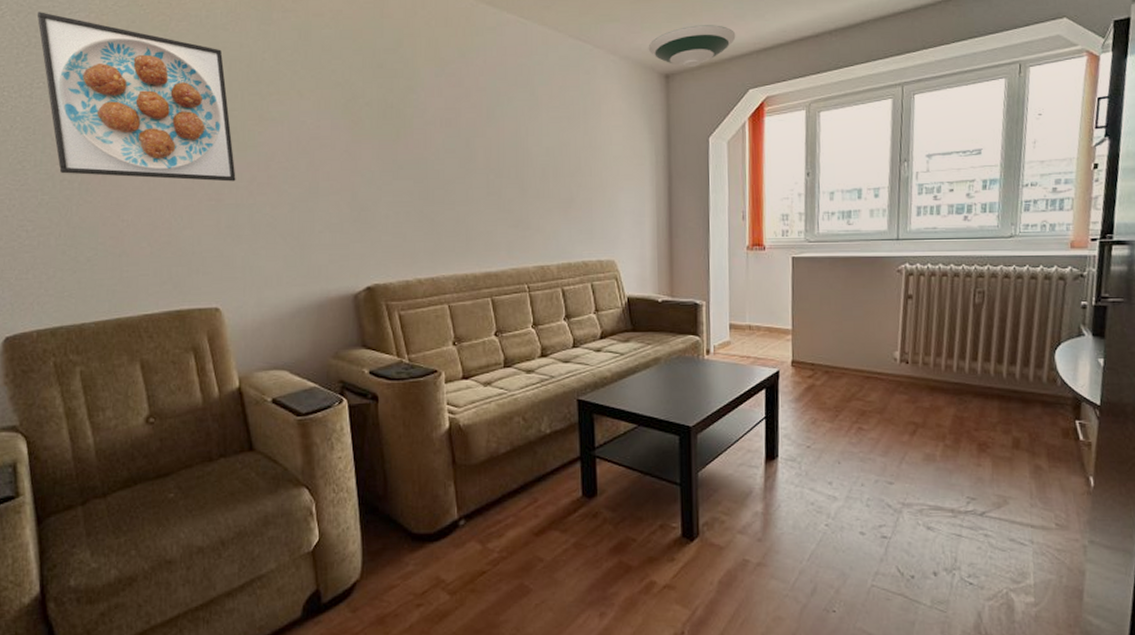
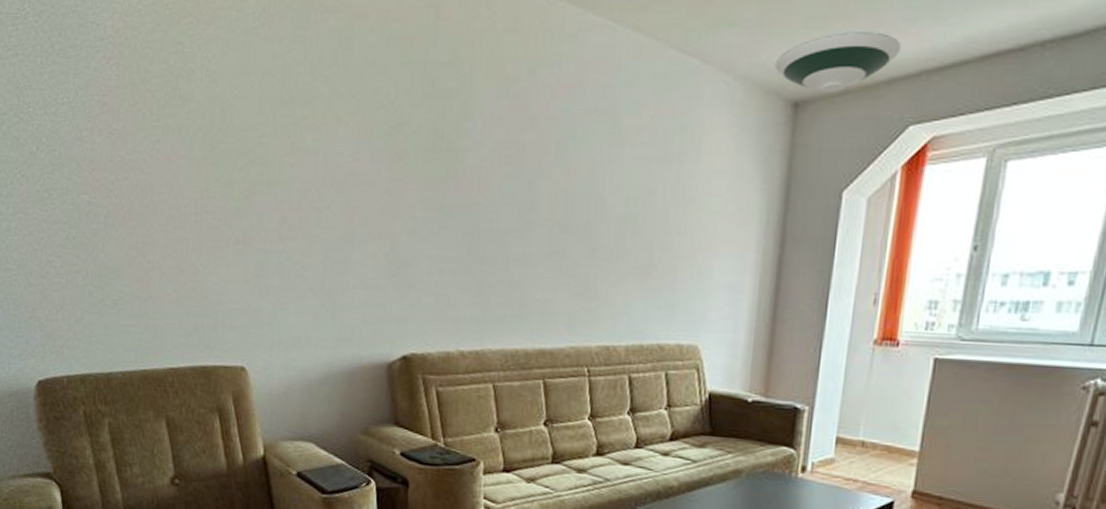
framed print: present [37,12,236,182] -> none [59,12,266,223]

